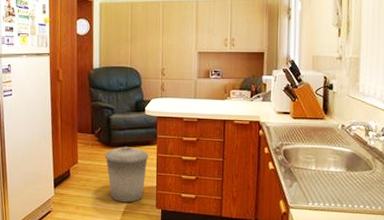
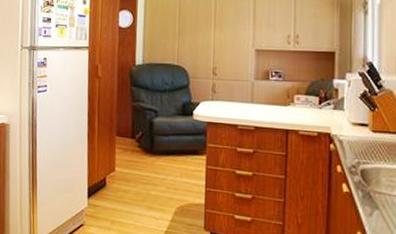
trash can: present [105,147,149,203] -> none [146,155,197,221]

